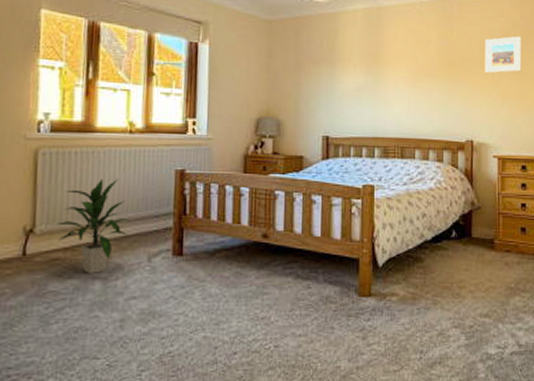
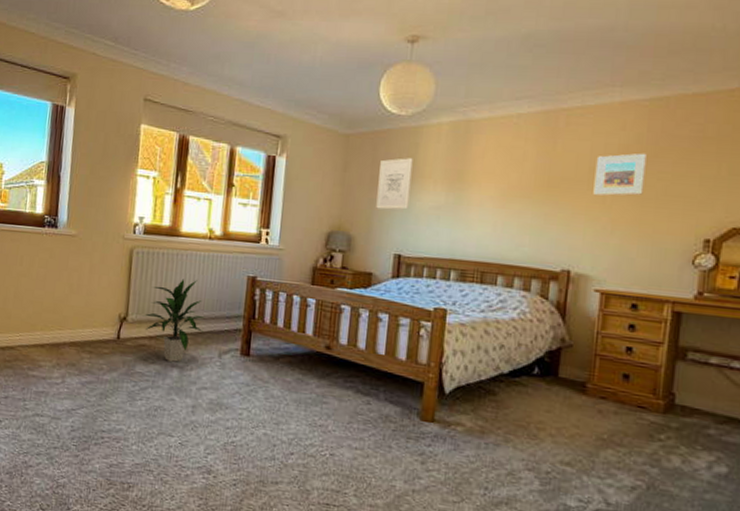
wall art: none [302,43,333,93] -> present [376,158,413,210]

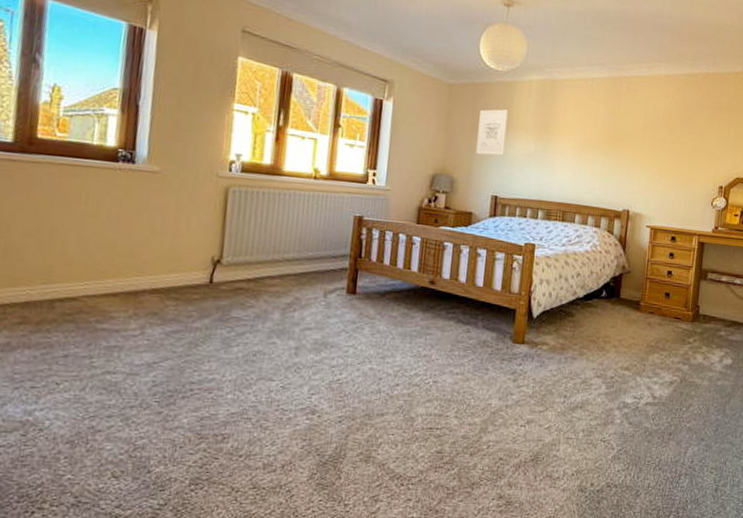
indoor plant: present [143,279,205,362] -> none [240,219,309,304]
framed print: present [593,153,647,196] -> none [646,117,683,150]

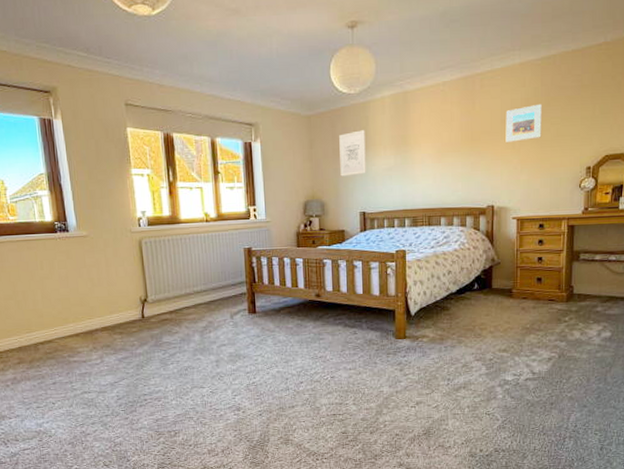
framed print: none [646,117,683,150] -> present [505,103,542,143]

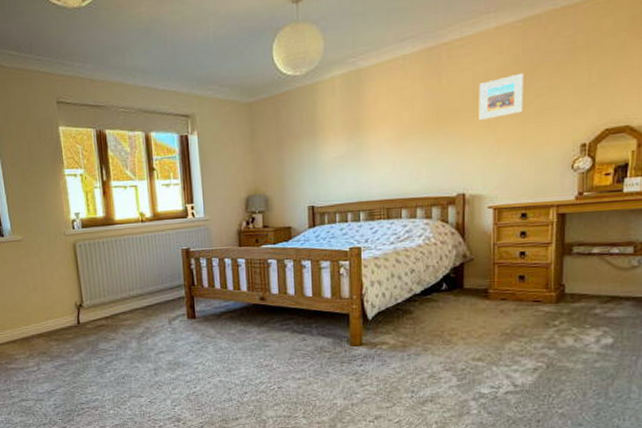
wall art: present [339,130,366,177] -> none [284,115,315,168]

